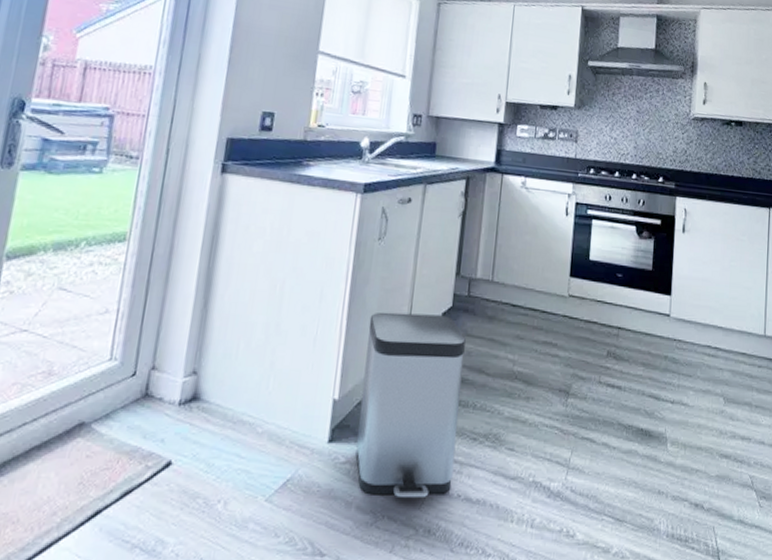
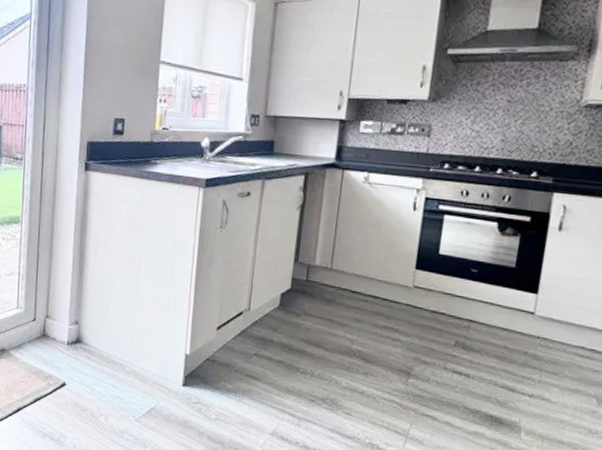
pedal bin: present [356,312,466,499] -> none [206,288,304,439]

